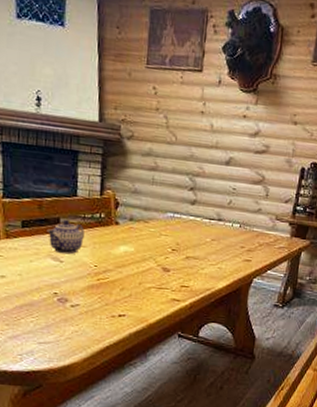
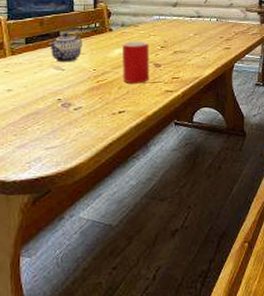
cup: none [126,238,159,288] -> present [122,41,150,84]

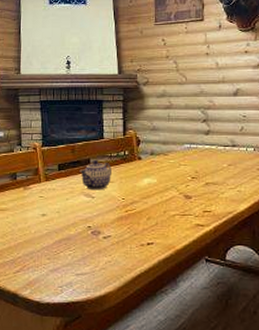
cup: present [122,41,150,84] -> none [151,171,179,216]

